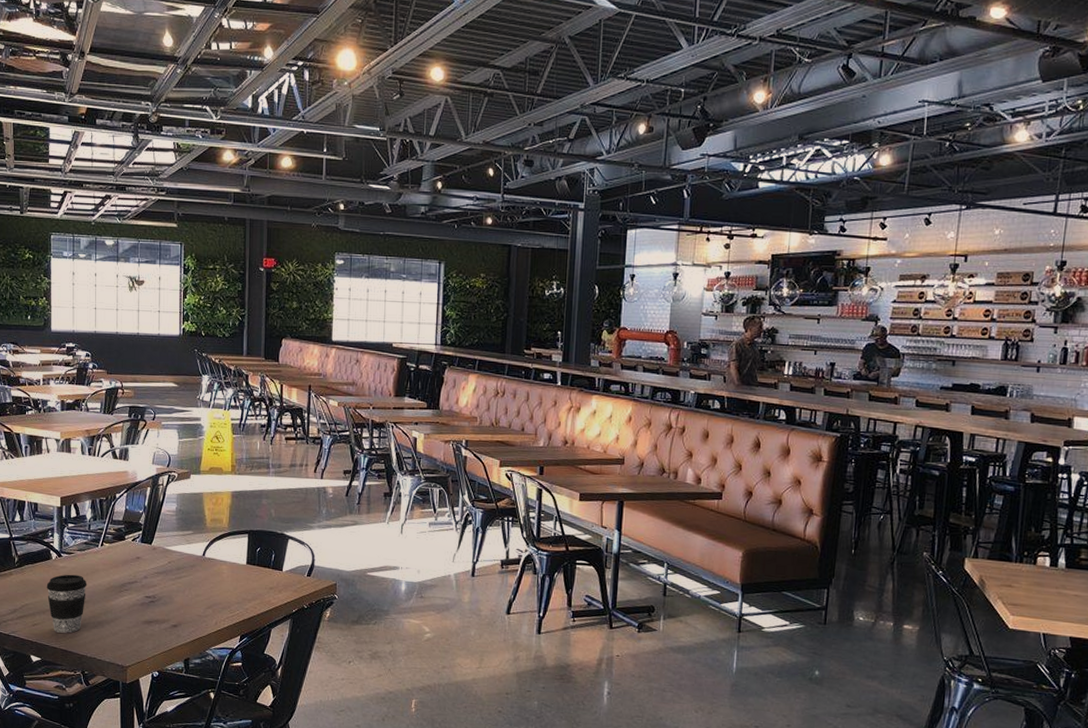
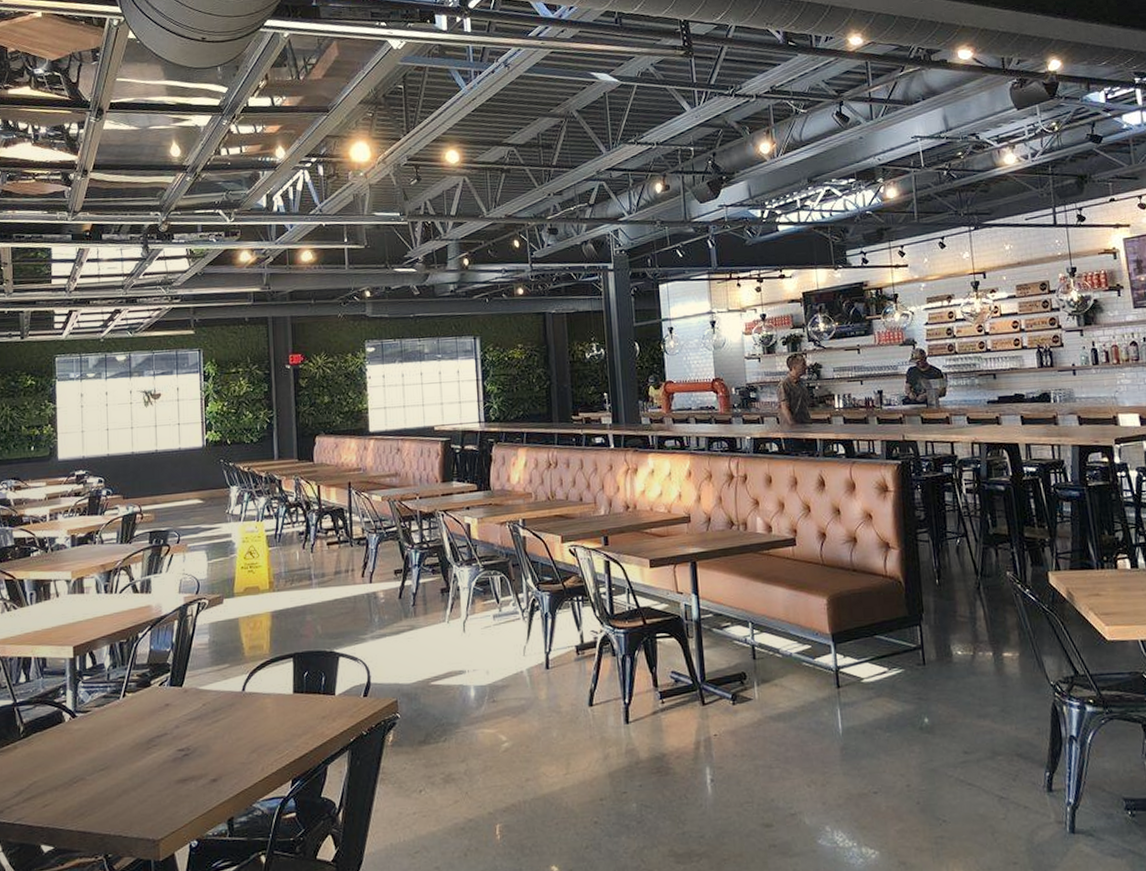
coffee cup: present [46,574,87,633] -> none [58,736,108,811]

